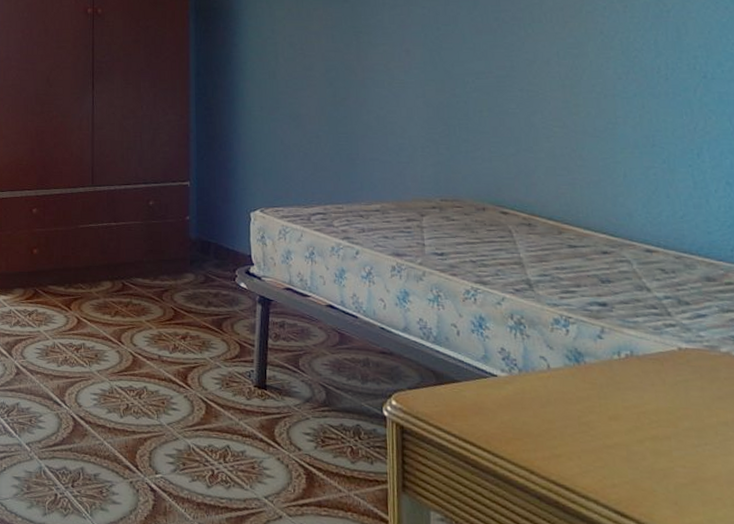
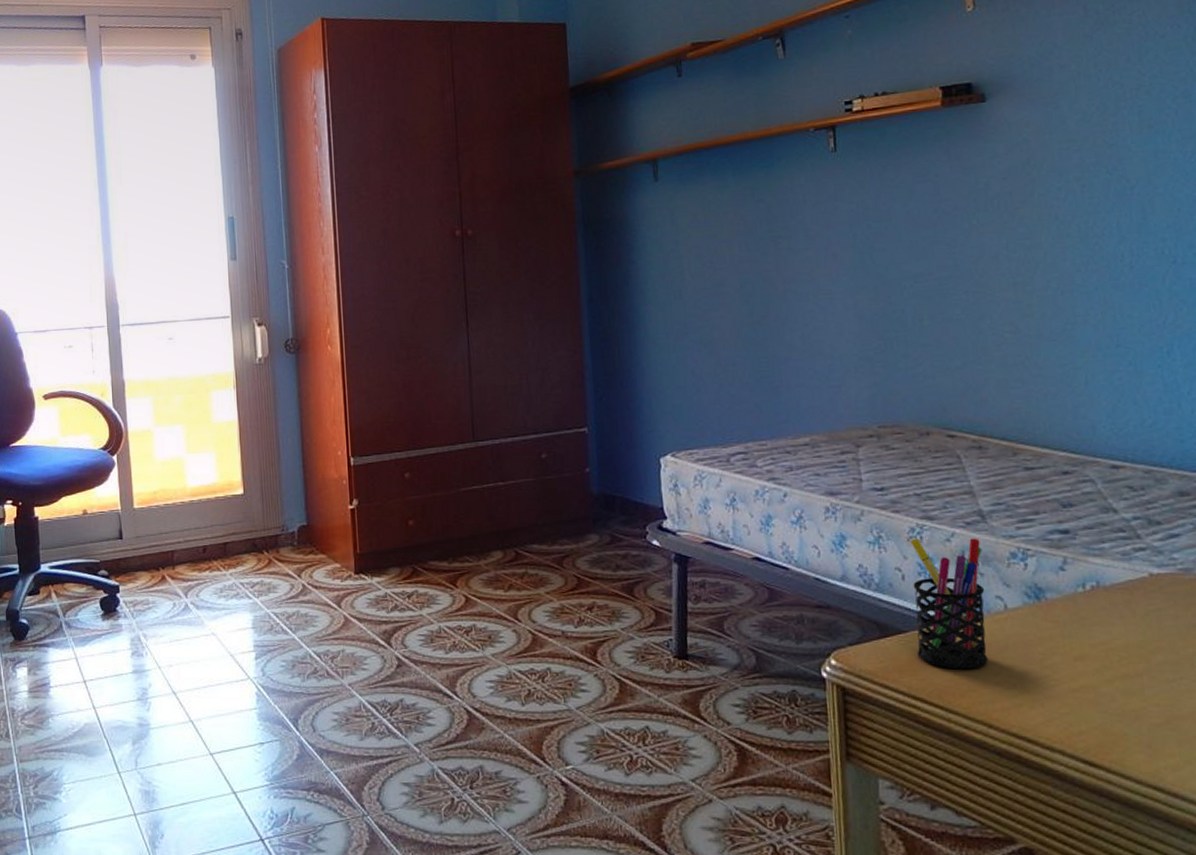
pen holder: none [465,299,532,420] -> present [910,538,988,670]

